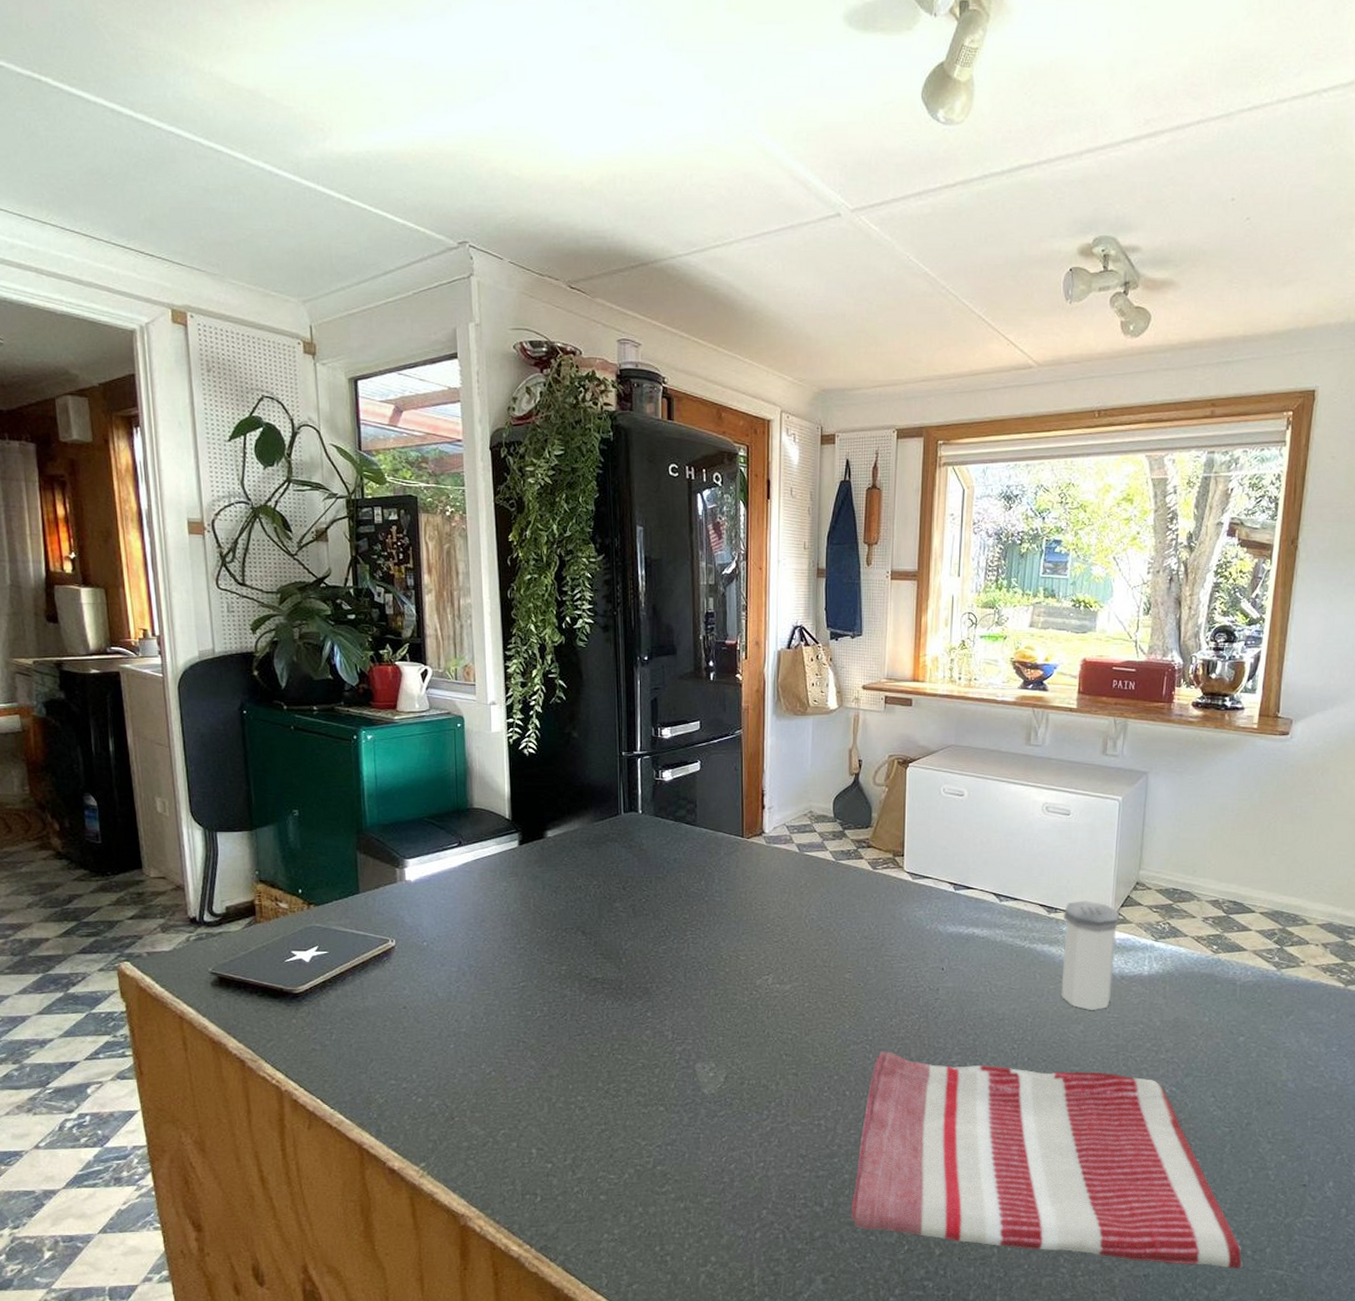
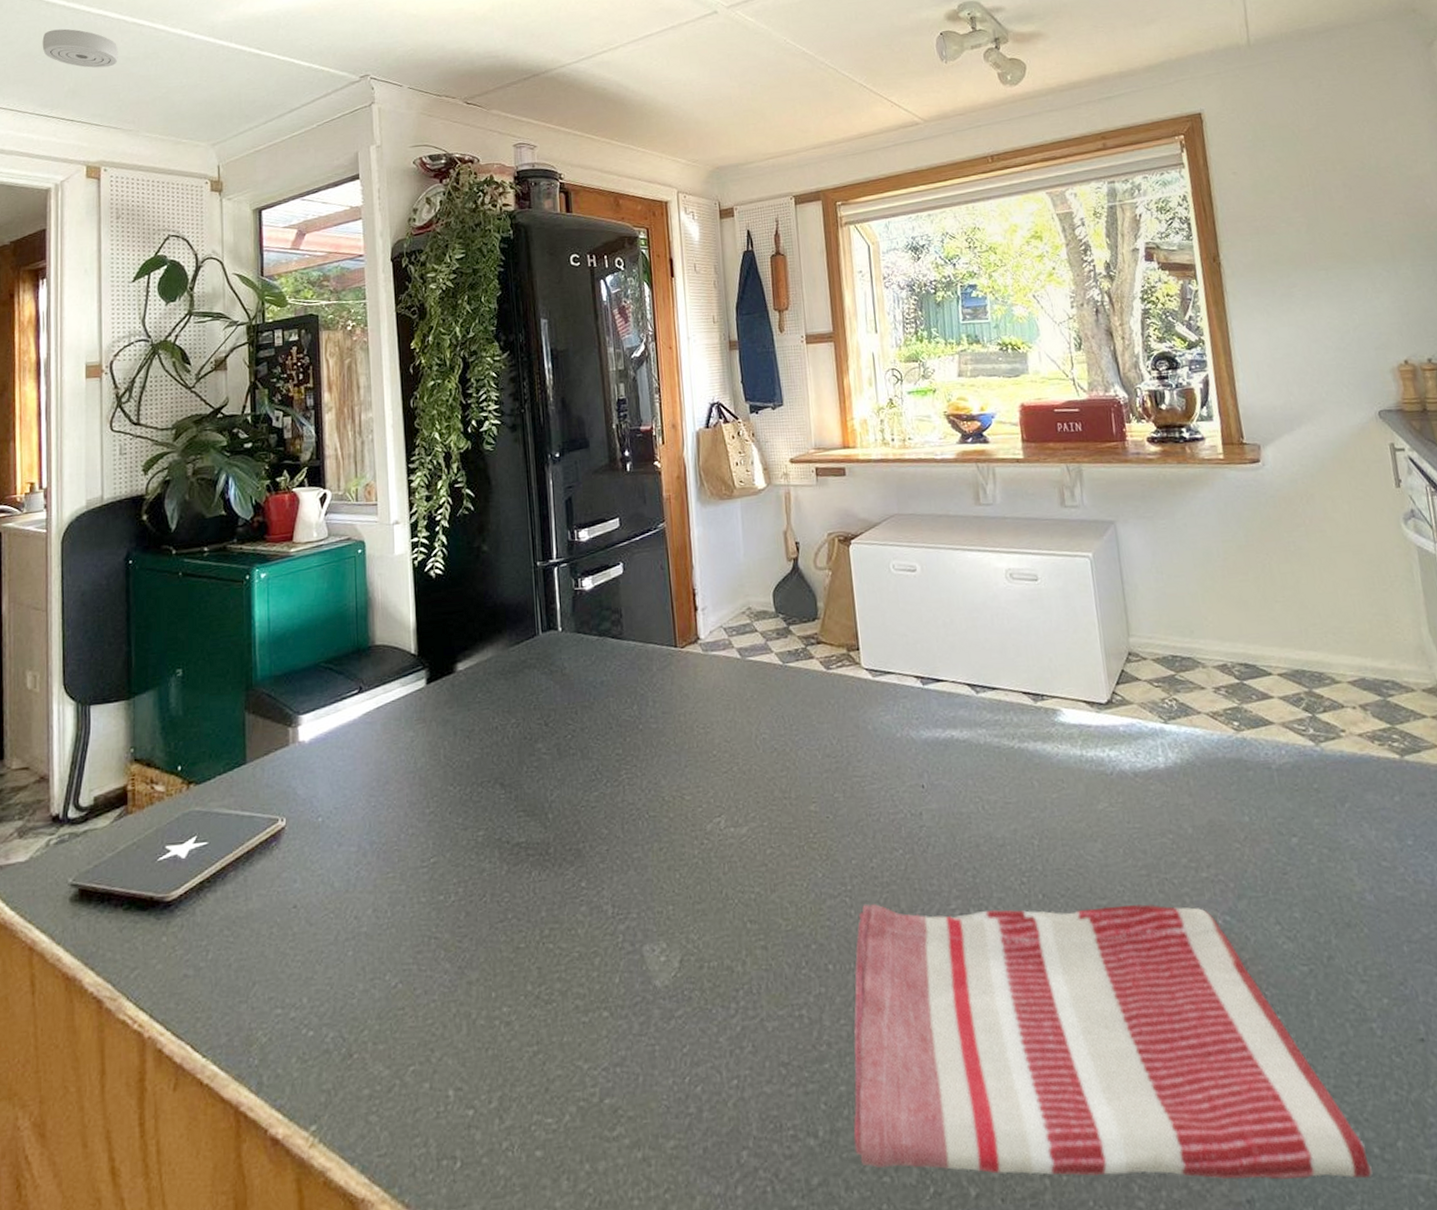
smoke detector: none [110,144,196,198] -> present [42,28,118,68]
salt shaker: present [1061,901,1120,1010] -> none [1051,681,1127,822]

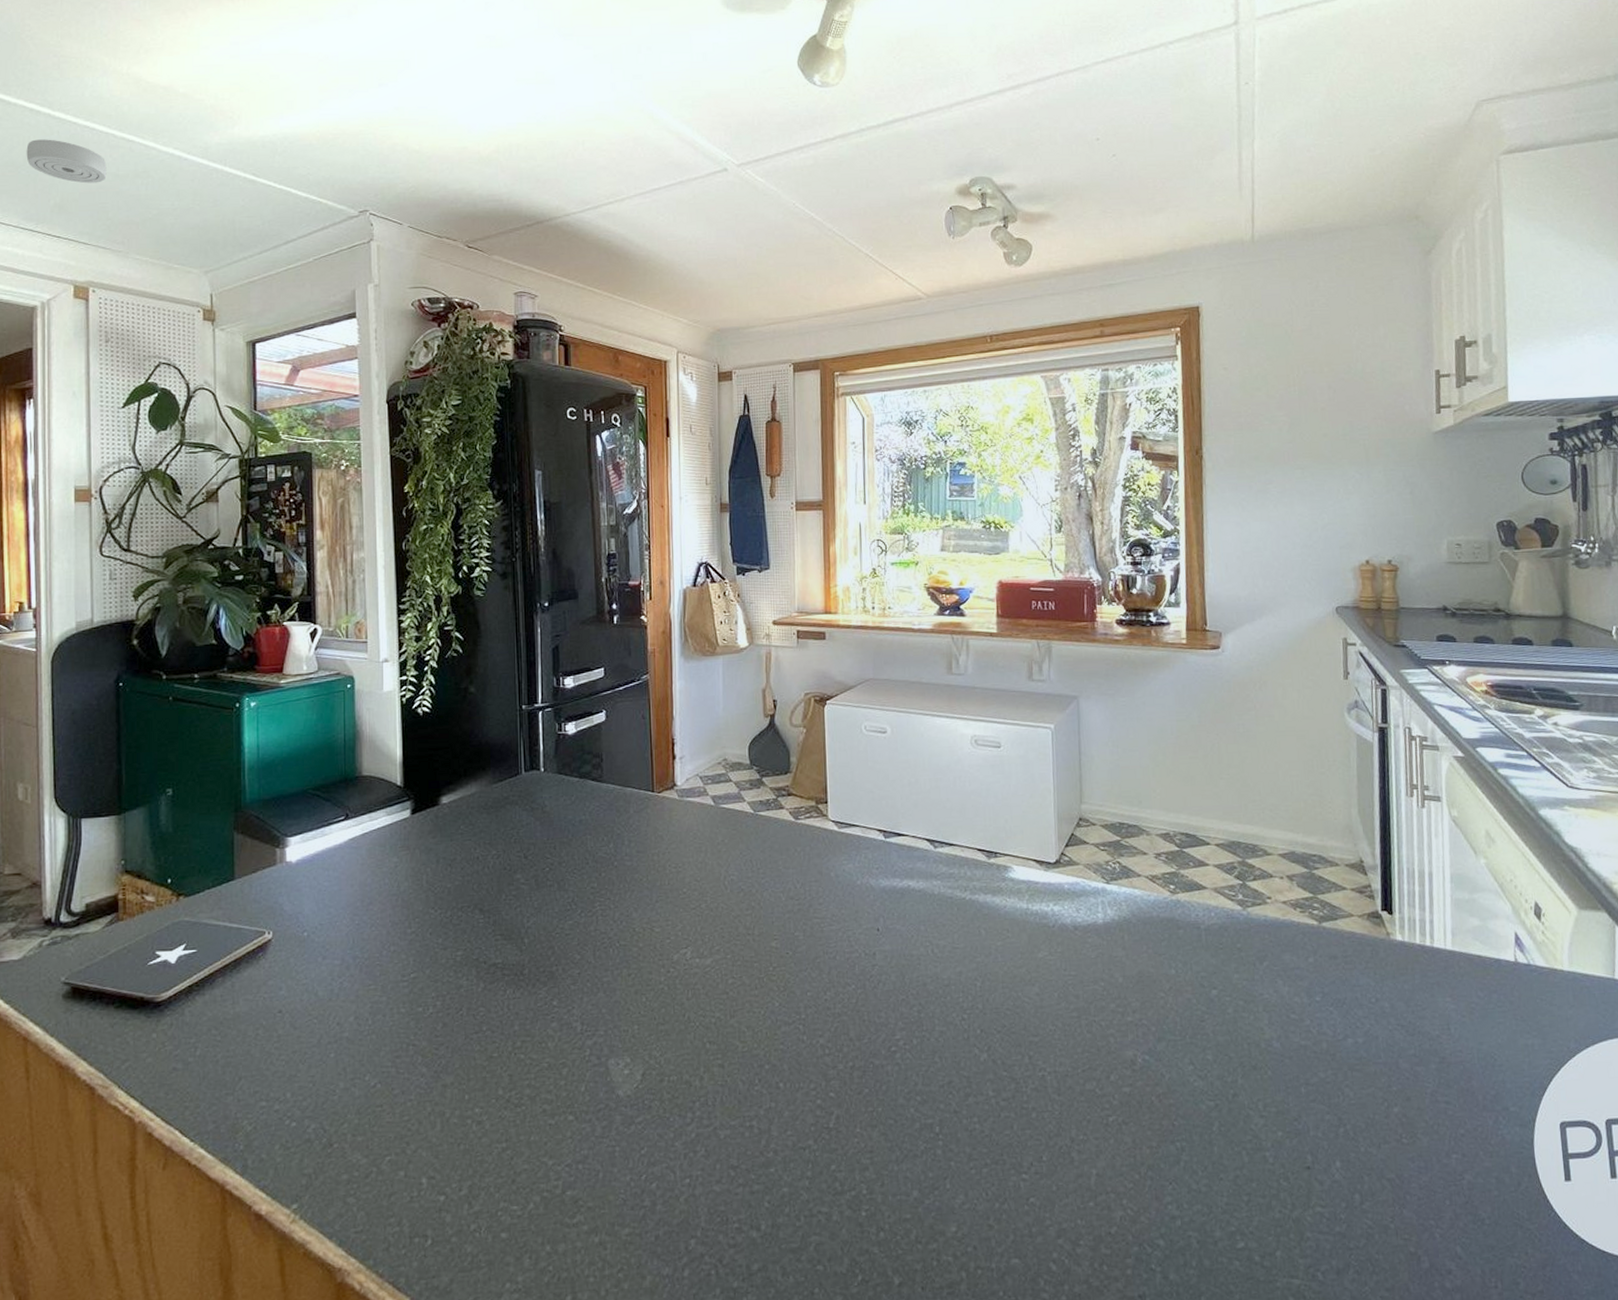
dish towel: present [853,904,1373,1180] -> none [792,1032,1251,1281]

